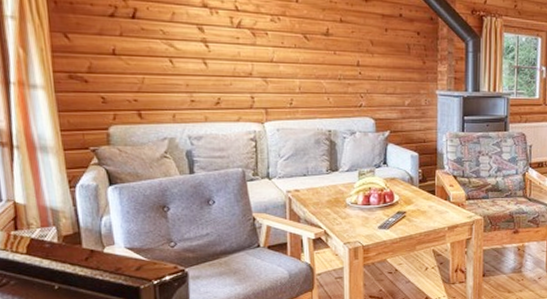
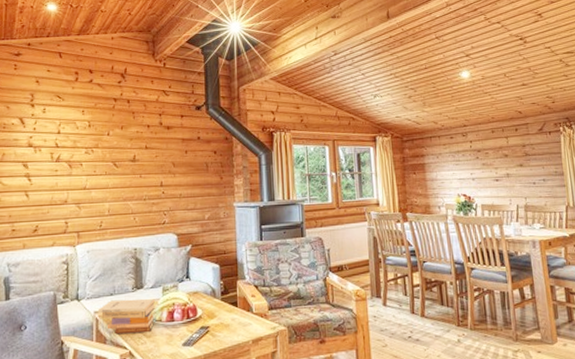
books: none [291,181,351,213] -> present [98,299,155,333]

